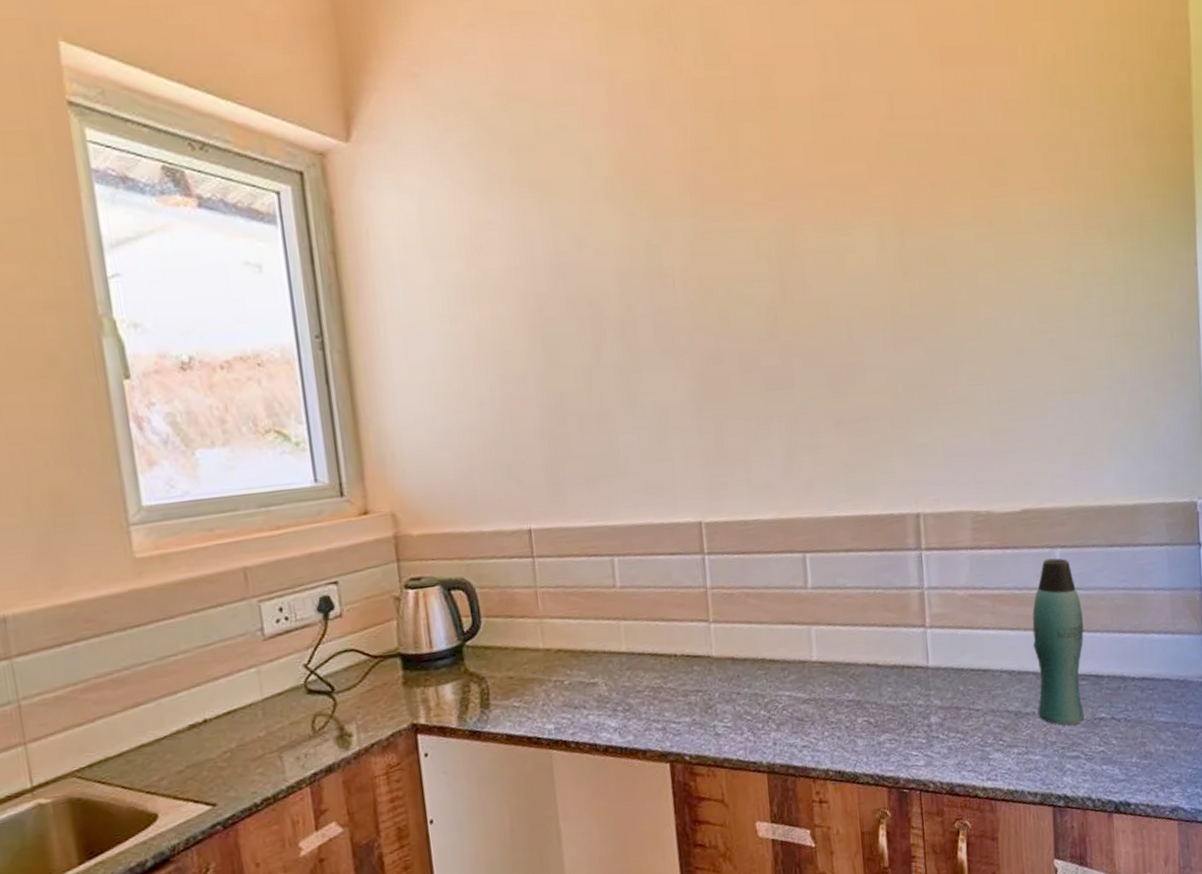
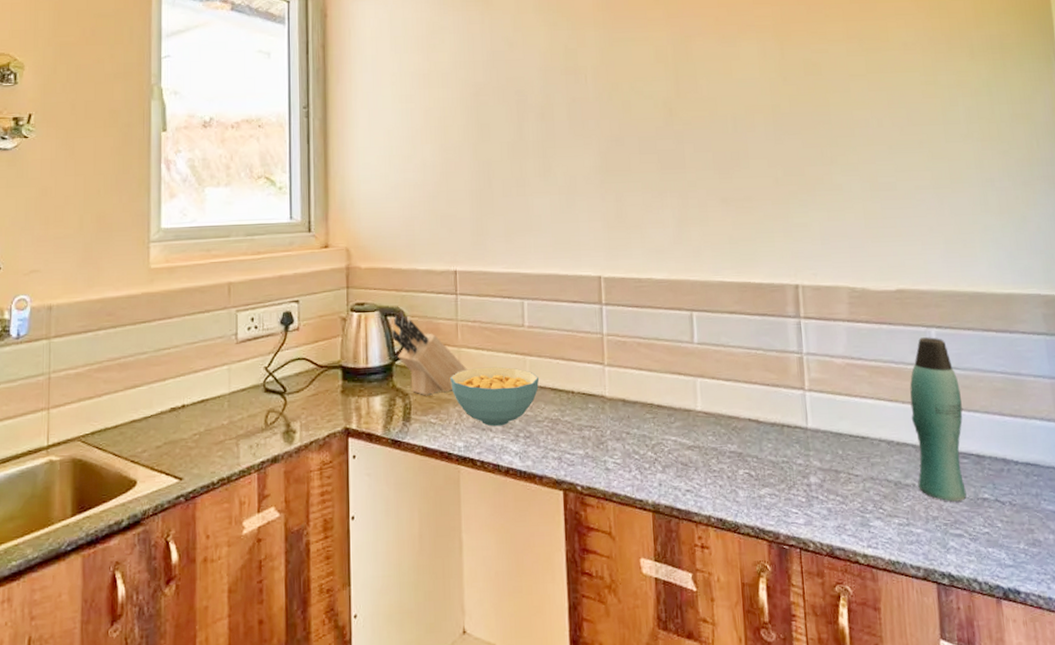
knife block: none [457,588,554,677] -> present [391,316,468,395]
cereal bowl: none [533,635,637,703] -> present [450,366,540,427]

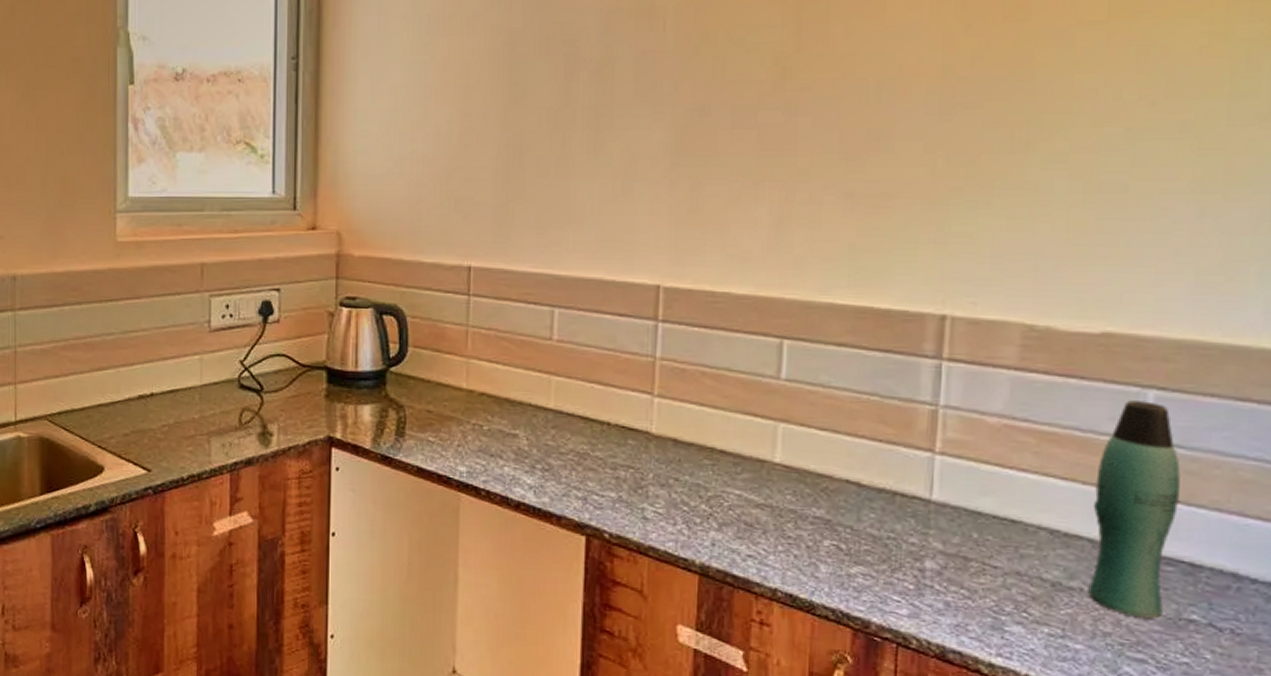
knife block: present [391,316,468,395] -> none [386,315,478,409]
cereal bowl: present [450,366,540,427] -> none [455,383,567,454]

